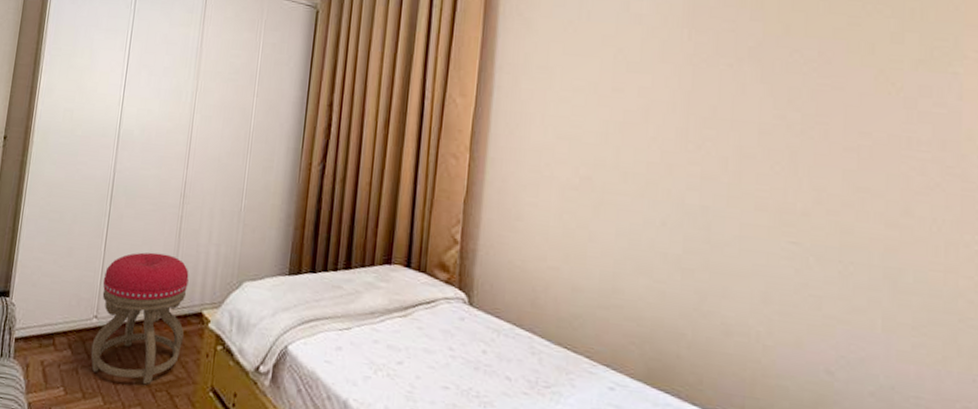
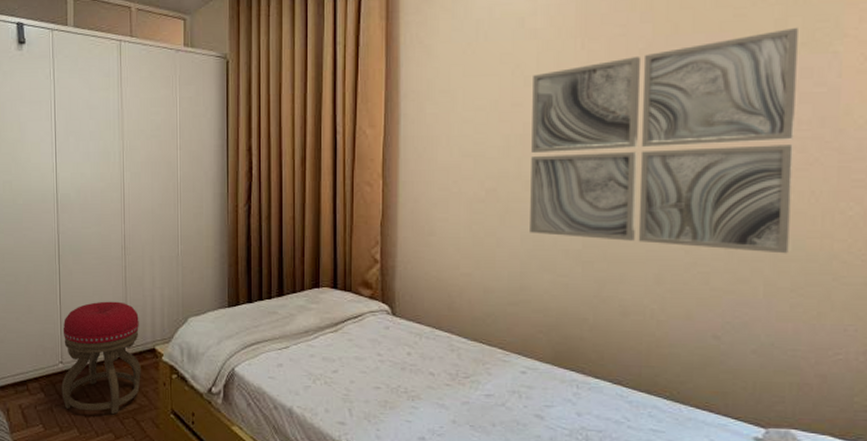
wall art: none [625,42,916,286] -> present [530,27,798,254]

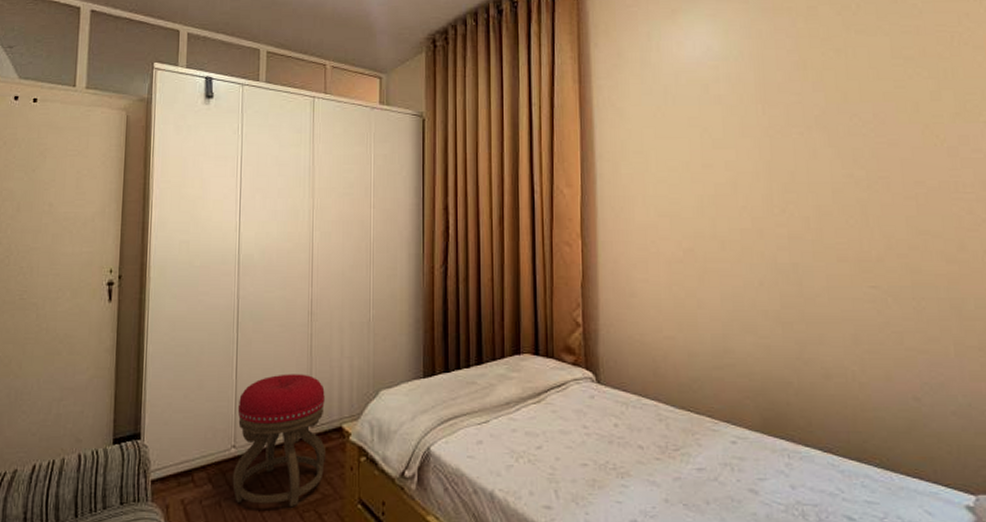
wall art: present [530,27,798,254] -> none [720,98,972,312]

